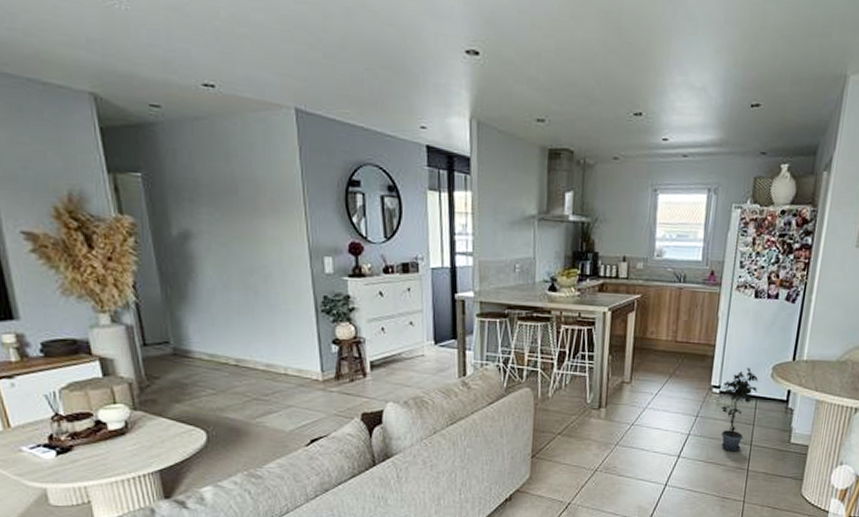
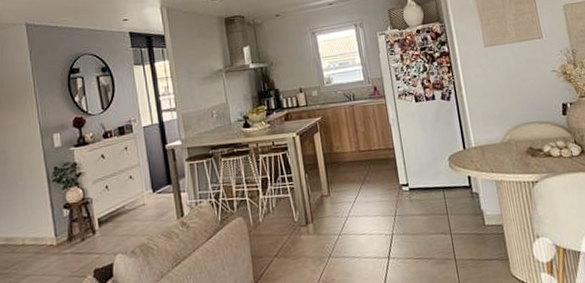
potted plant: present [720,367,759,452] -> none [409,162,443,244]

